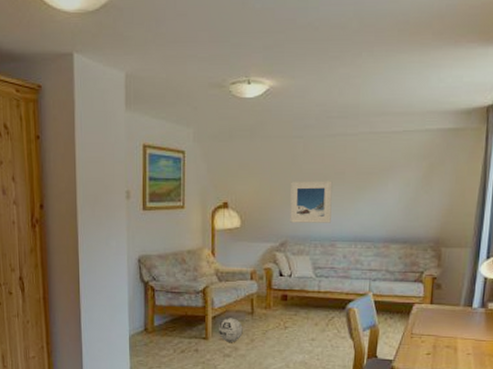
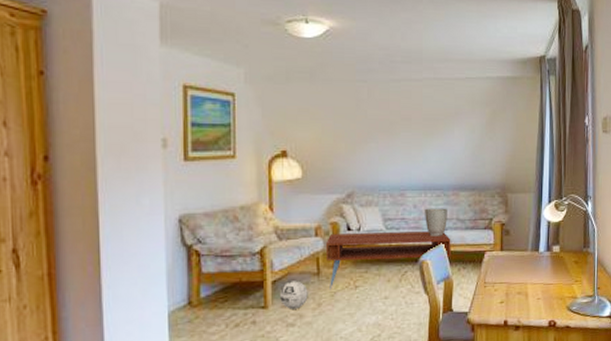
coffee table: none [259,279,379,329] -> present [325,231,451,290]
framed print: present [290,181,333,223] -> none [356,127,399,172]
ceramic pot: none [354,259,377,286] -> present [425,208,447,237]

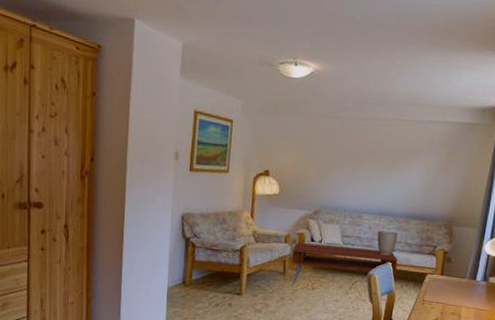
ball: present [280,281,308,309] -> none [252,276,275,299]

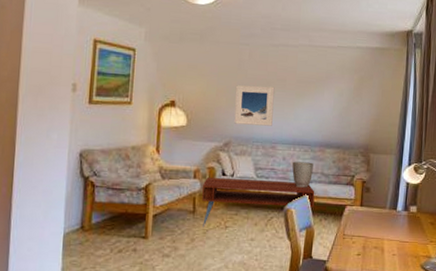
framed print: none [323,157,364,197] -> present [234,85,275,126]

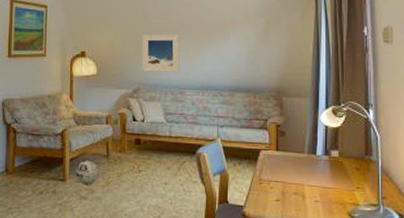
ball: none [159,216,184,242] -> present [76,160,99,185]
coffee table: present [201,178,315,228] -> none [114,123,227,172]
ceramic pot: present [292,161,313,188] -> none [202,106,223,132]

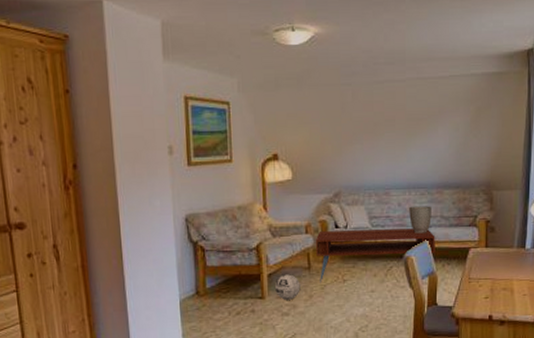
coffee table: none [114,123,227,172] -> present [315,228,435,283]
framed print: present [142,33,180,72] -> none [342,128,384,172]
ceramic pot: none [202,106,223,132] -> present [409,206,431,234]

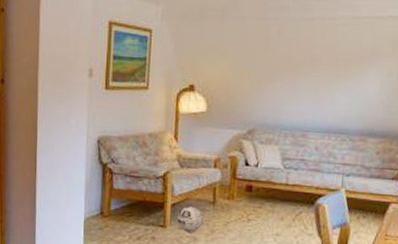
coffee table: present [315,228,435,283] -> none [222,167,353,220]
ceramic pot: present [409,206,431,234] -> none [326,152,352,182]

